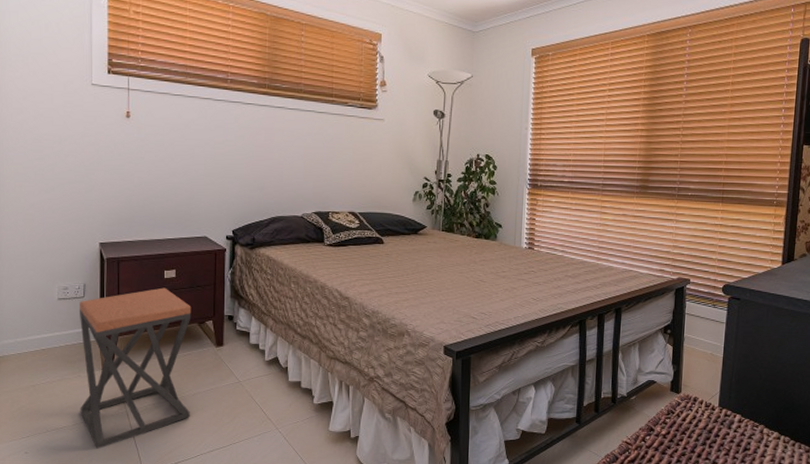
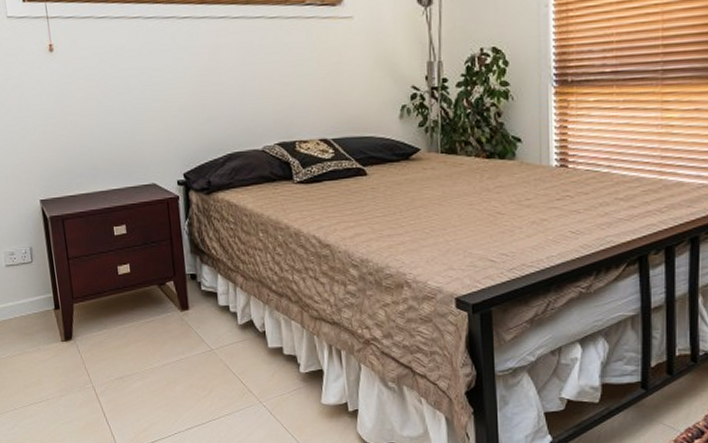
stool: present [80,287,192,449] -> none [28,246,162,427]

